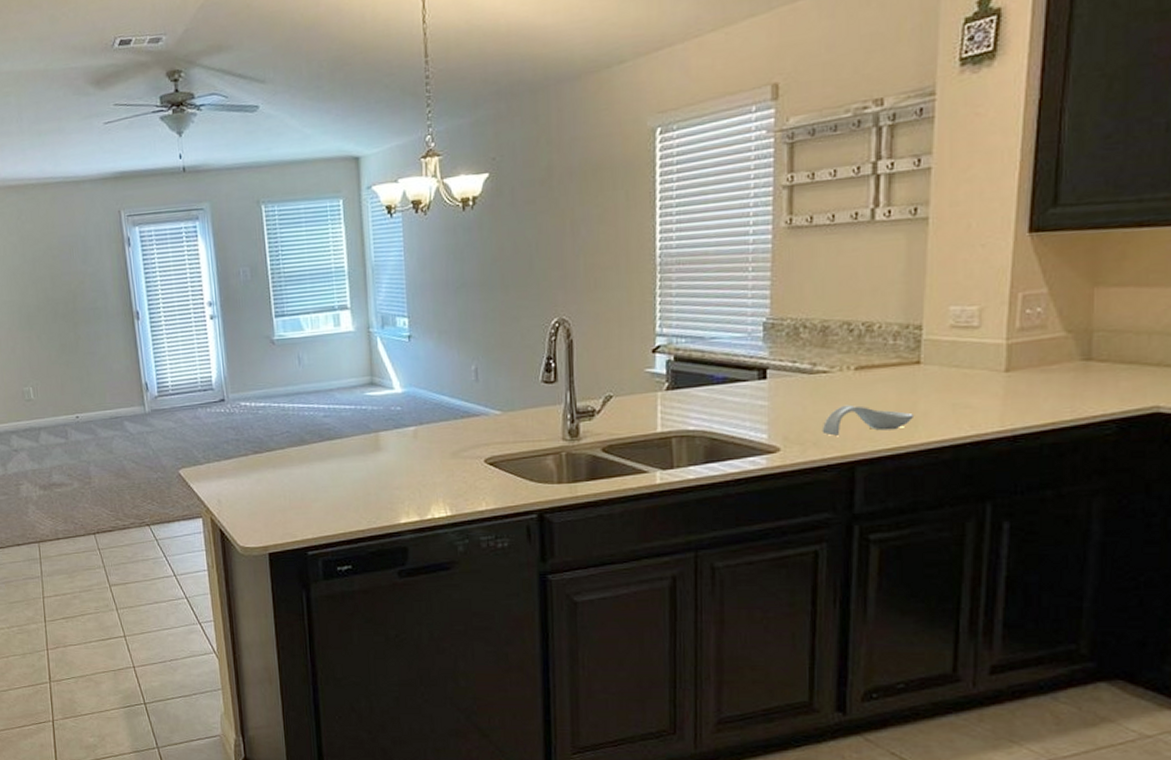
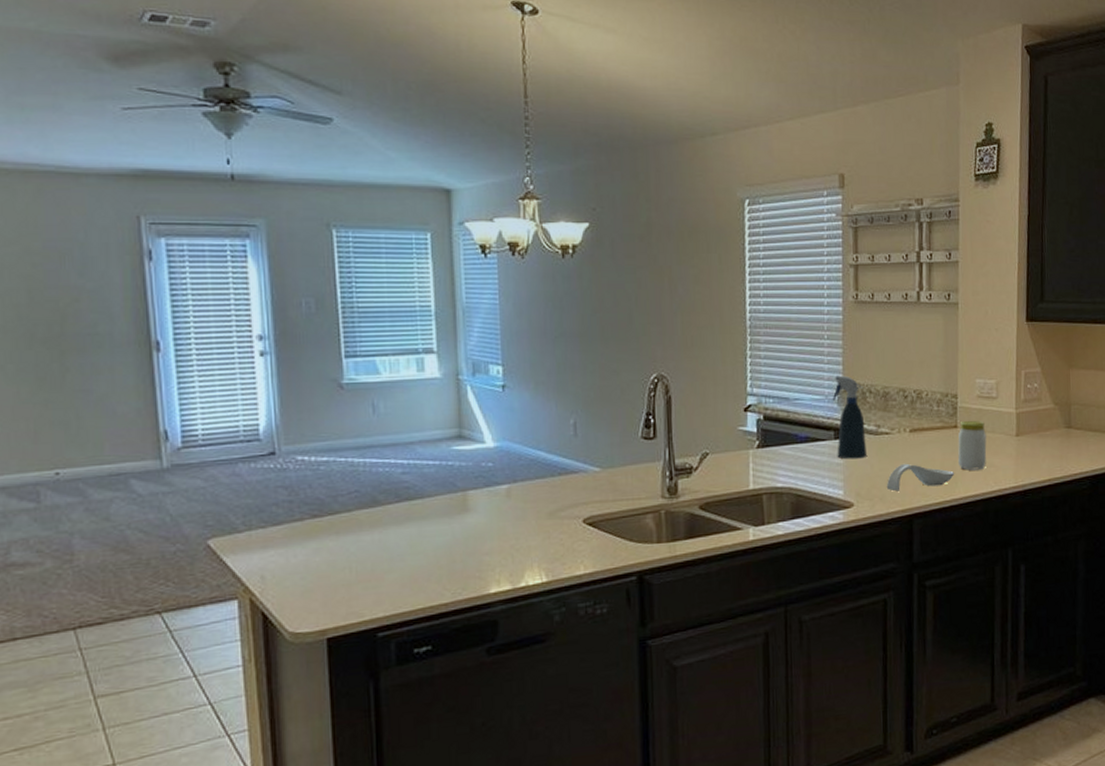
spray bottle: none [756,310,799,401] -> present [832,375,868,459]
jar: none [920,354,961,412] -> present [958,420,987,470]

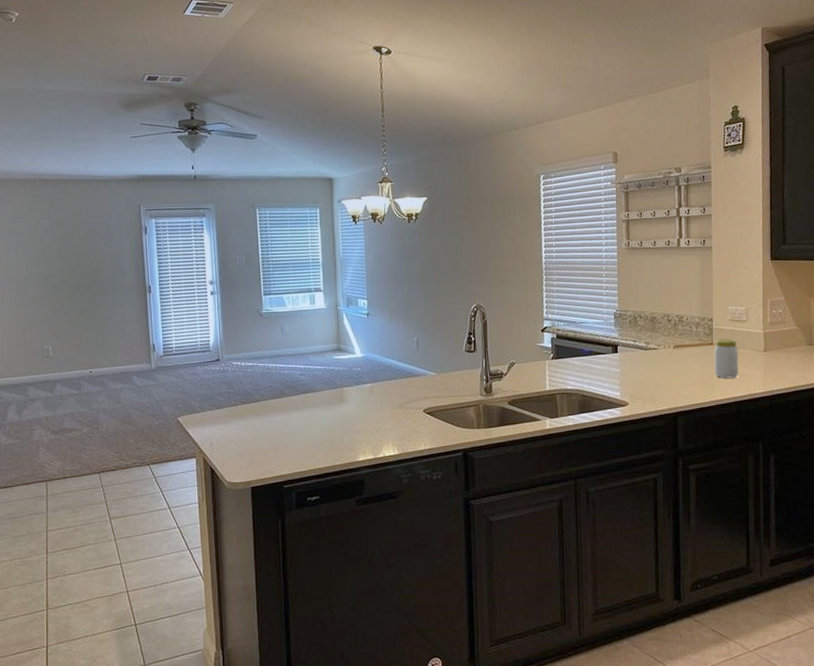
spray bottle: present [832,375,868,459] -> none [610,304,639,369]
spoon rest: present [886,463,954,492] -> none [655,372,711,394]

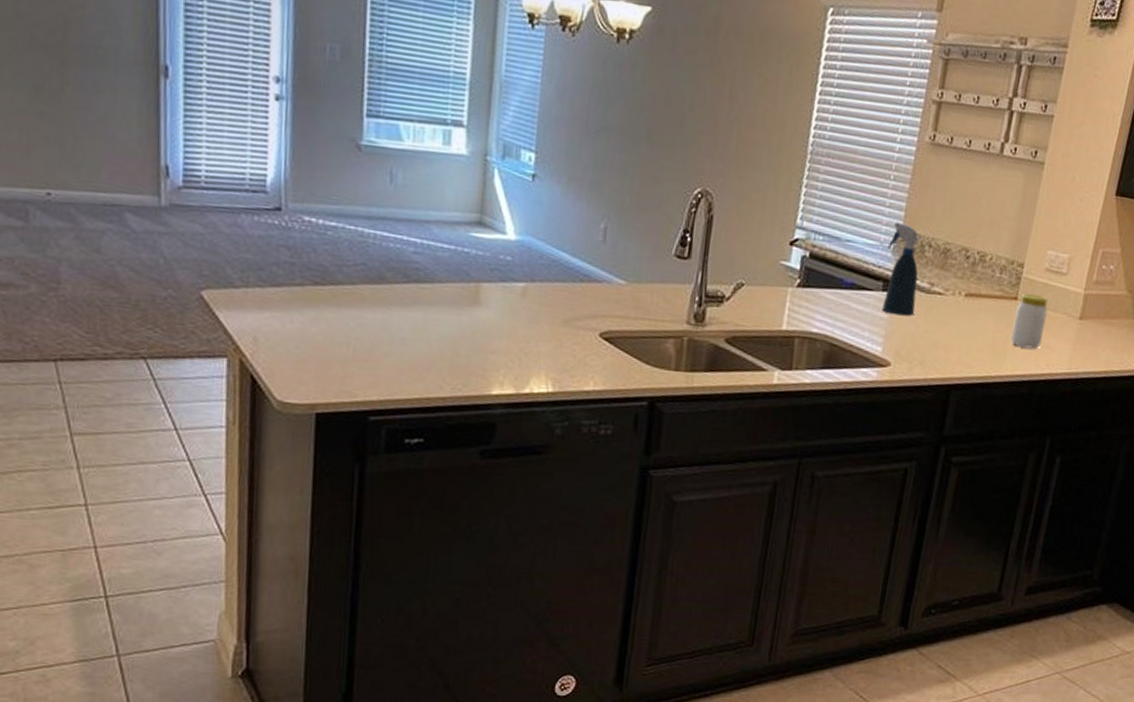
spray bottle: none [610,304,639,369] -> present [882,222,924,317]

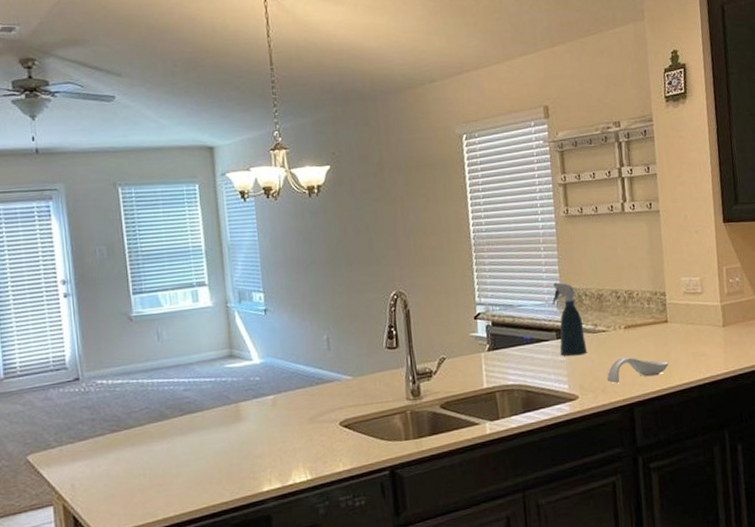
spoon rest: none [928,329,1005,360] -> present [606,357,668,383]
jar: present [1011,293,1048,349] -> none [669,314,697,360]

